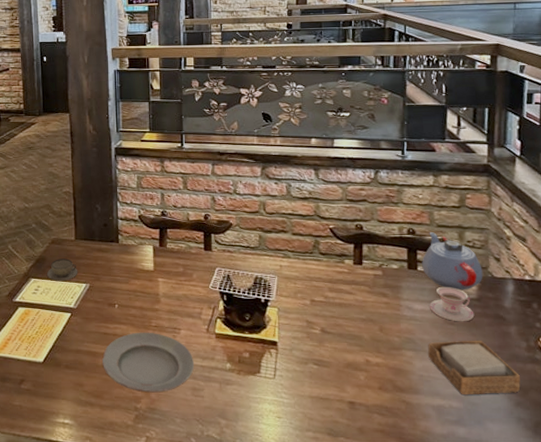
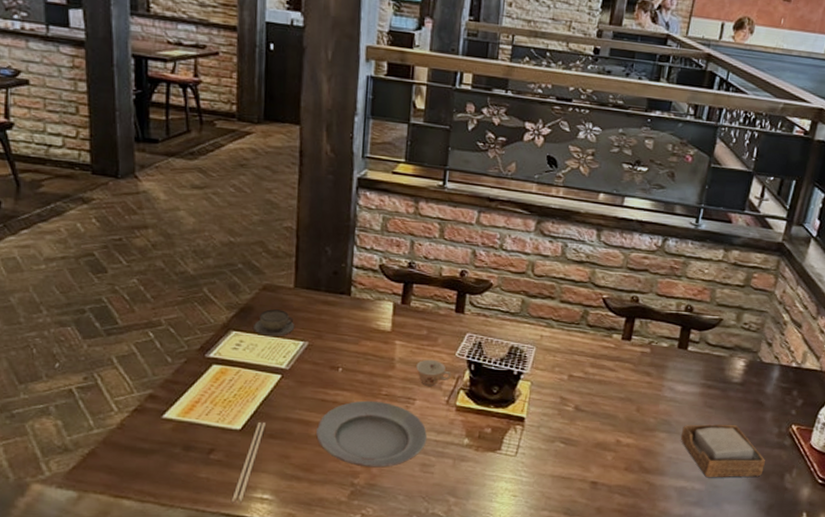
chopsticks: none [39,355,62,428] -> present [231,422,266,503]
teacup: none [178,293,208,317] -> present [416,359,451,386]
teapot: present [422,232,483,290] -> none [692,311,753,373]
teacup: present [429,286,475,322] -> none [692,368,735,406]

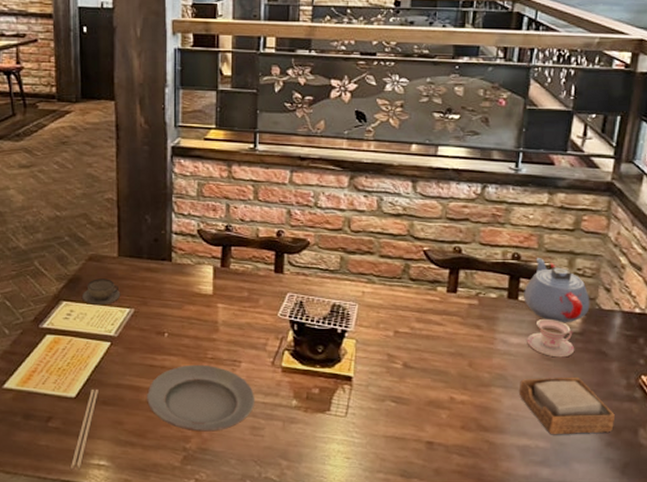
teacup: present [416,359,451,386] -> none [240,321,275,348]
teapot: none [692,311,753,373] -> present [524,258,590,322]
teacup: none [692,368,735,406] -> present [527,318,575,358]

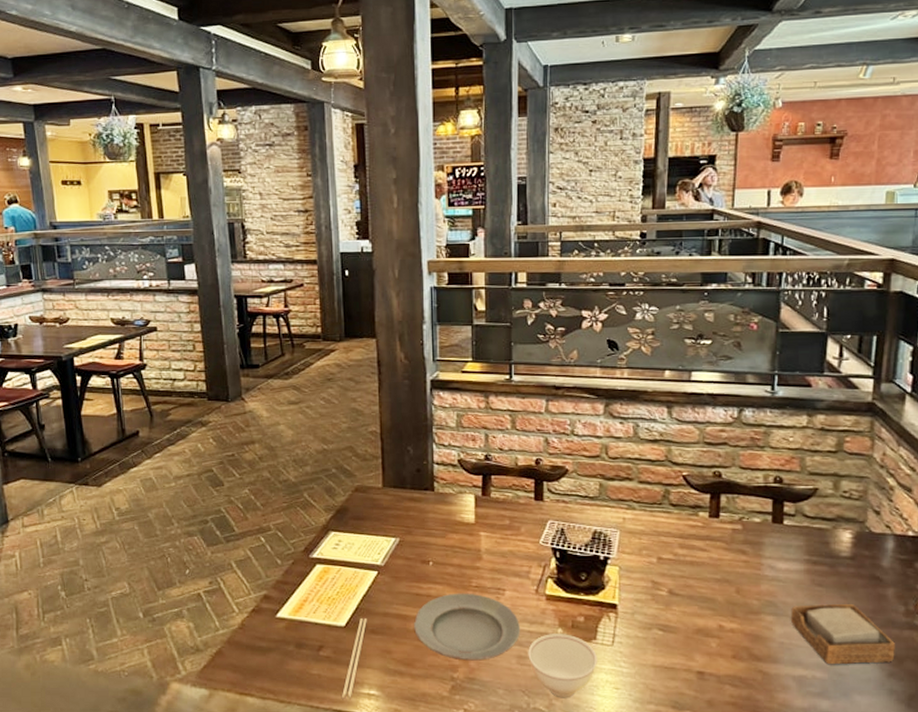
teacup: present [82,278,121,305] -> none [350,509,386,534]
bowl: none [261,405,330,468] -> present [528,634,597,698]
teapot: present [524,258,590,322] -> none [789,481,859,546]
teacup: present [527,318,575,358] -> none [795,543,847,583]

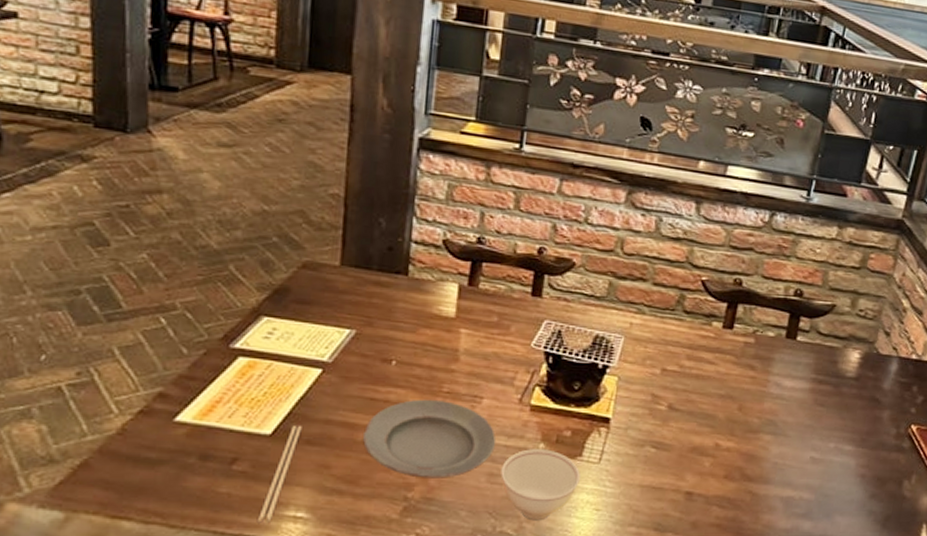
napkin holder: present [790,604,895,665] -> none [787,425,882,486]

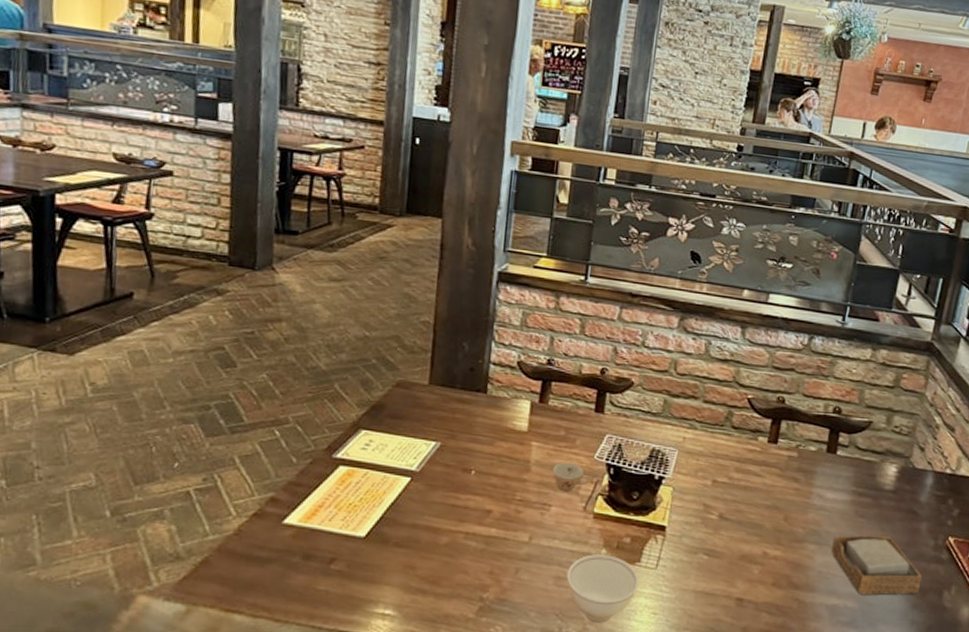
chopsticks: present [256,426,302,523] -> none [350,529,392,619]
plate: present [362,399,497,478] -> none [444,506,563,581]
teacup: none [484,350,526,382] -> present [552,462,590,491]
napkin holder: none [787,425,882,486] -> present [831,535,922,595]

